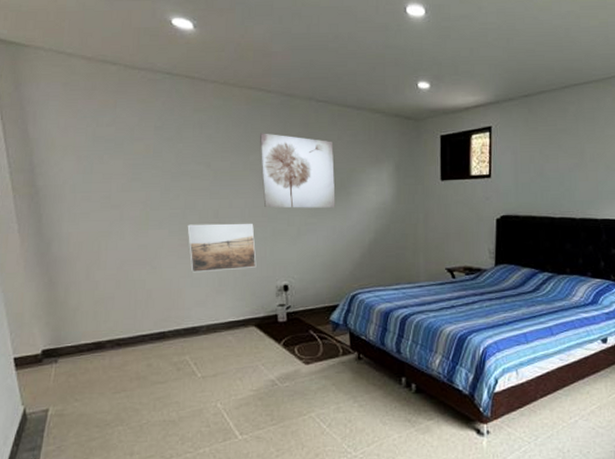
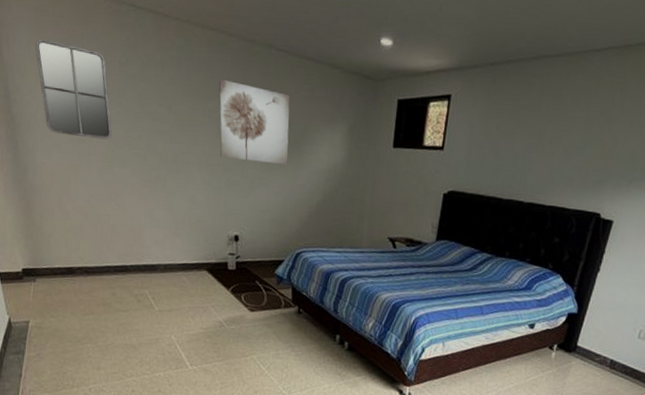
home mirror: none [64,112,148,203] -> present [35,39,113,140]
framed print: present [187,223,257,273] -> none [148,166,211,216]

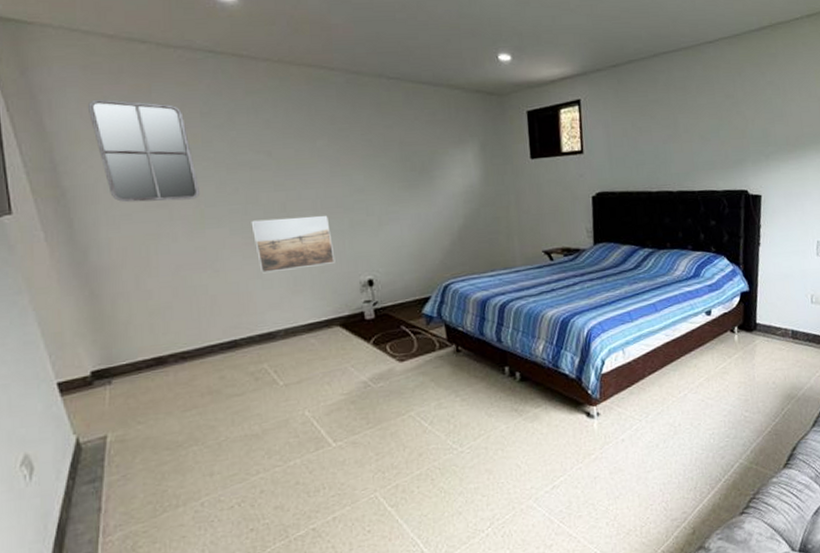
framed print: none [148,166,211,216] -> present [251,215,335,274]
wall art: present [219,79,290,165] -> none [326,115,418,198]

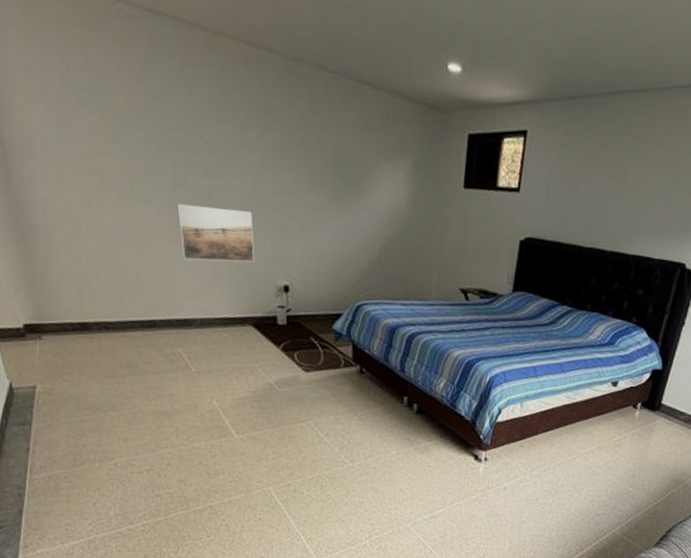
home mirror: present [88,99,201,203] -> none [28,45,132,171]

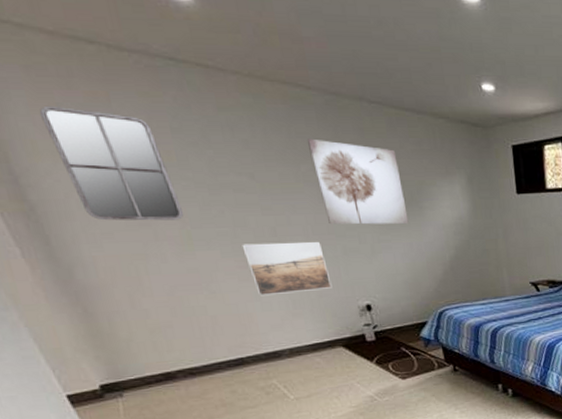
home mirror: none [28,45,132,171] -> present [40,105,184,221]
wall art: none [260,103,345,206] -> present [308,138,409,225]

